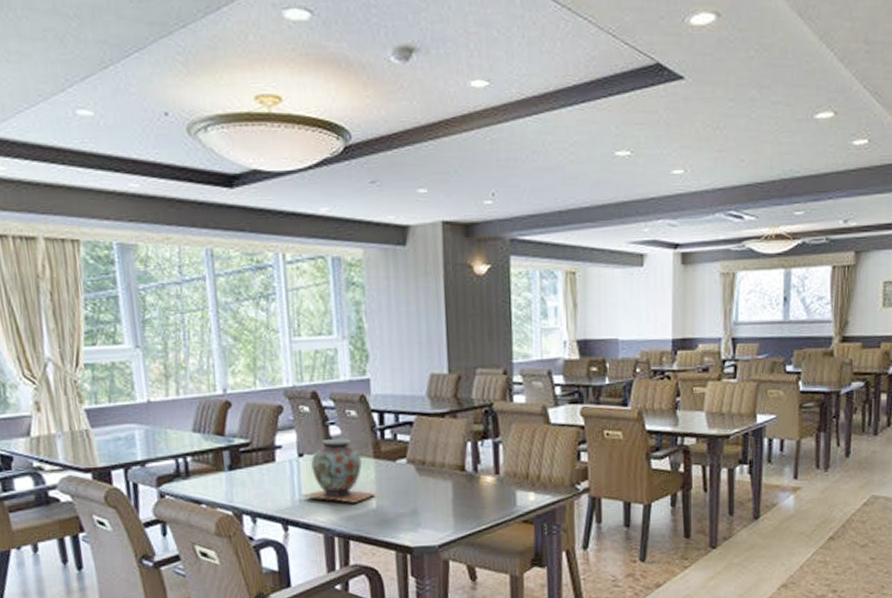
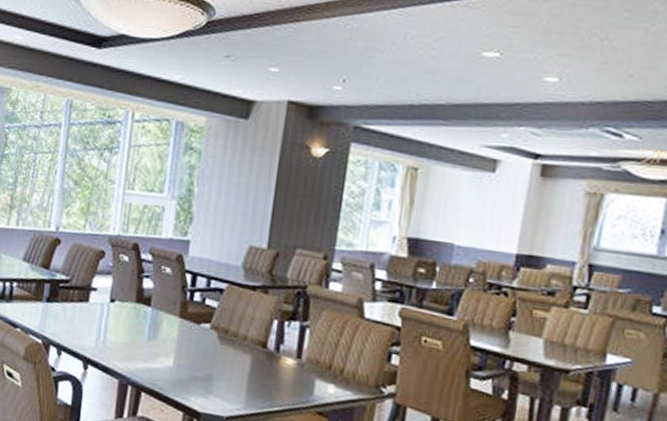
decorative vase: present [301,438,376,503] -> none [105,290,175,357]

